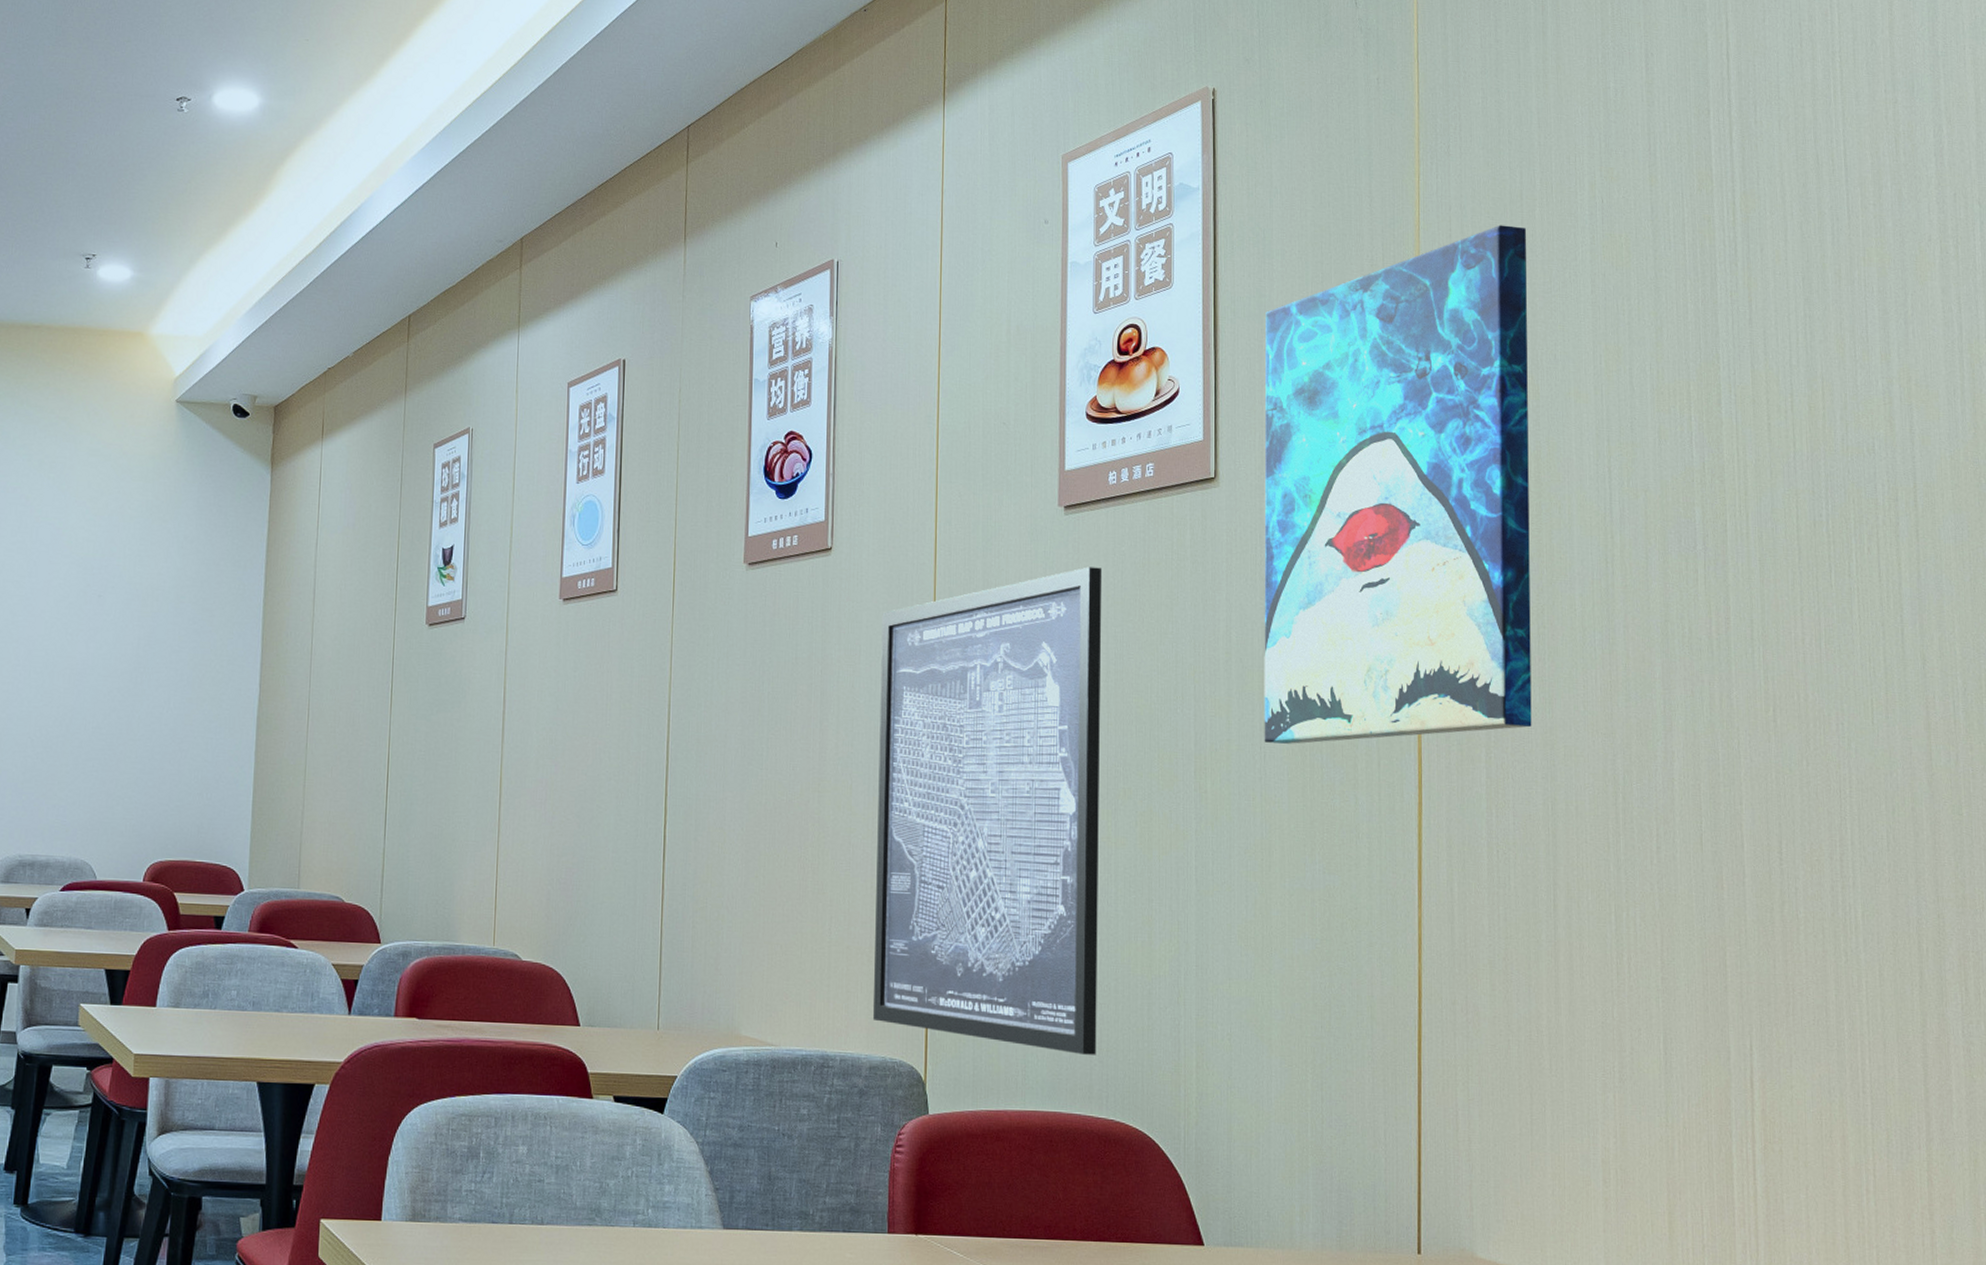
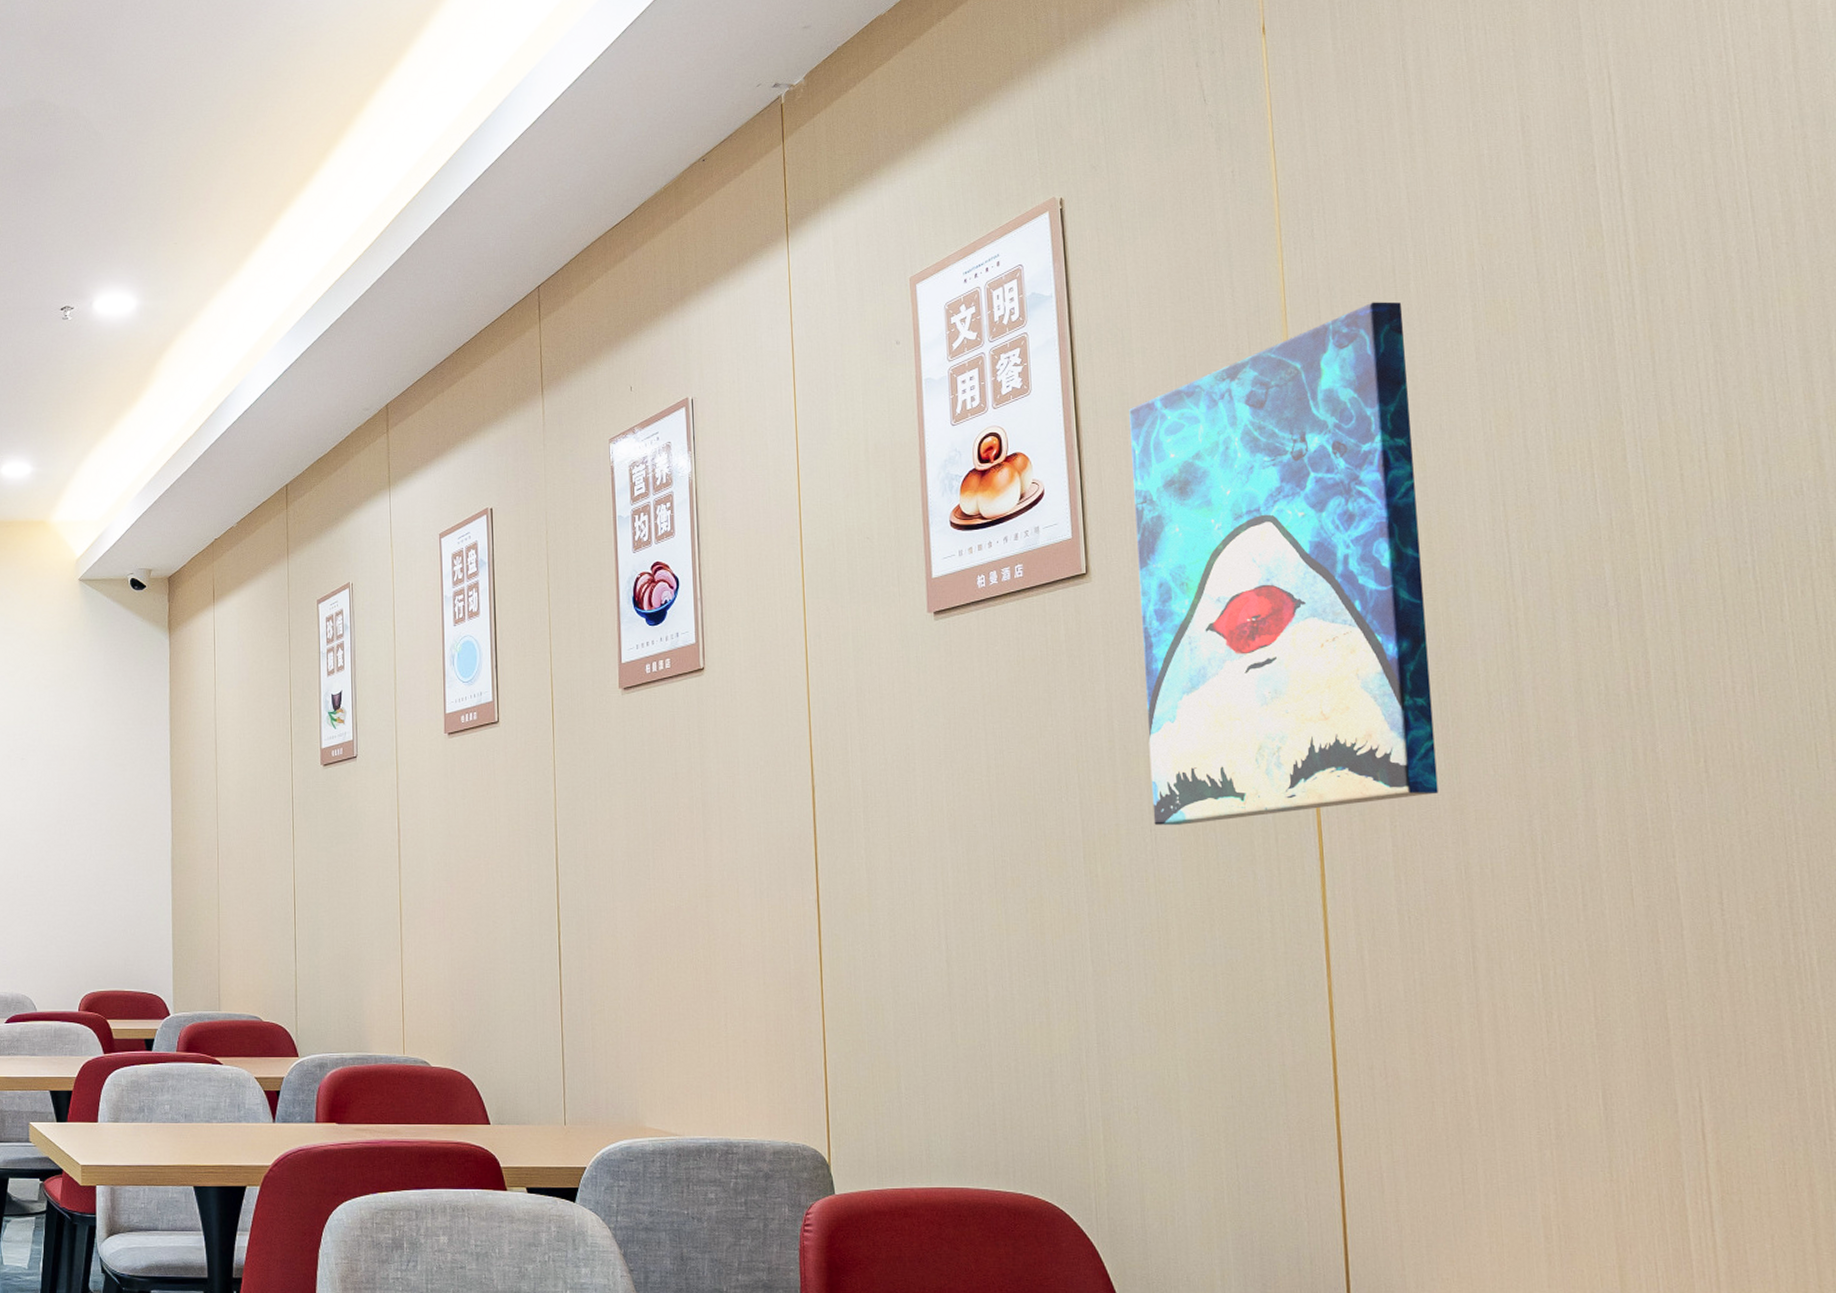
wall art: present [873,567,1103,1055] -> none [758,668,1001,1133]

